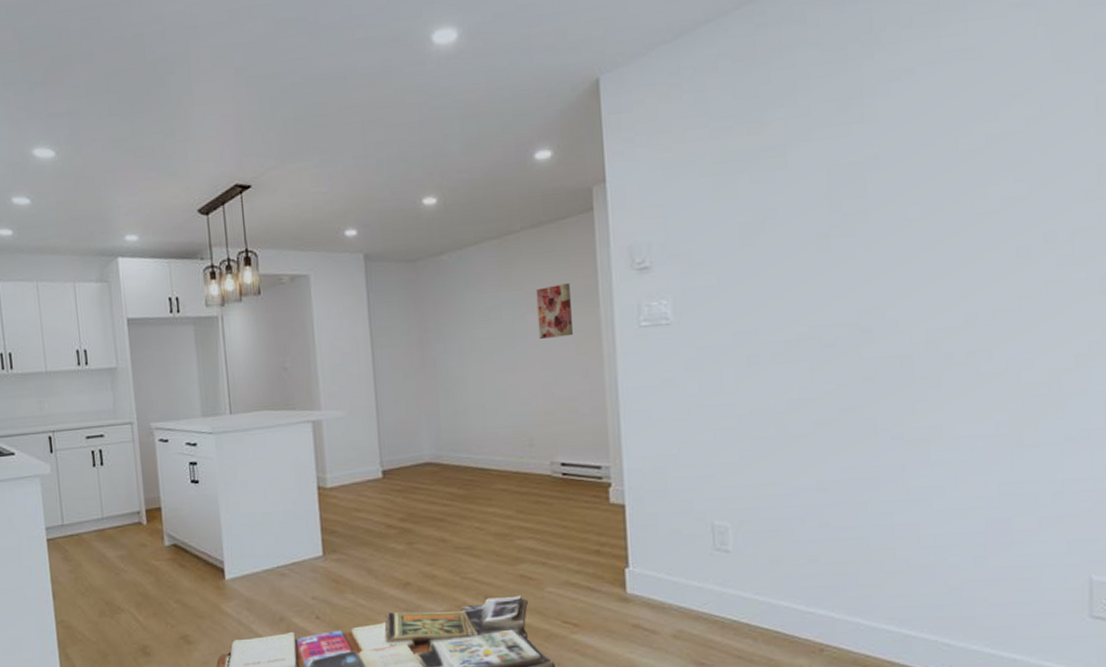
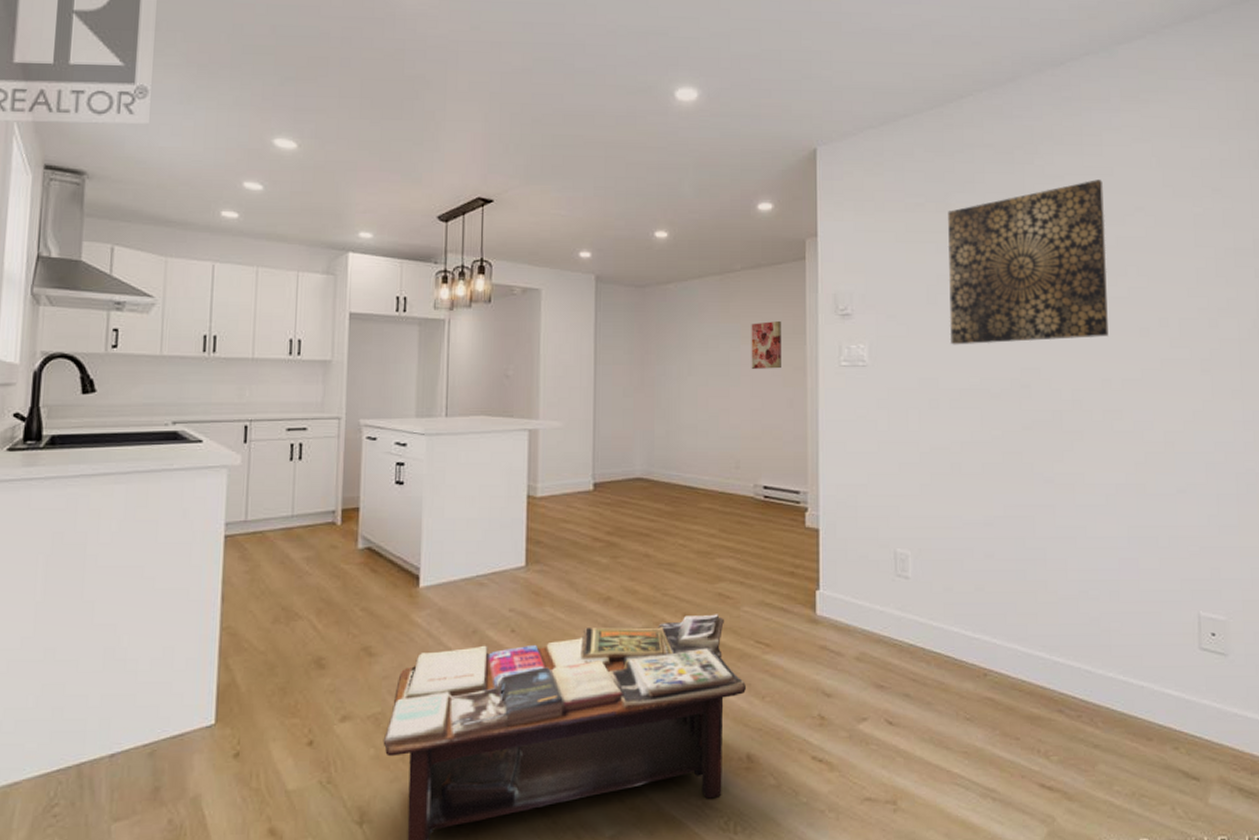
wall art: none [763,66,974,291] -> present [947,180,1108,345]

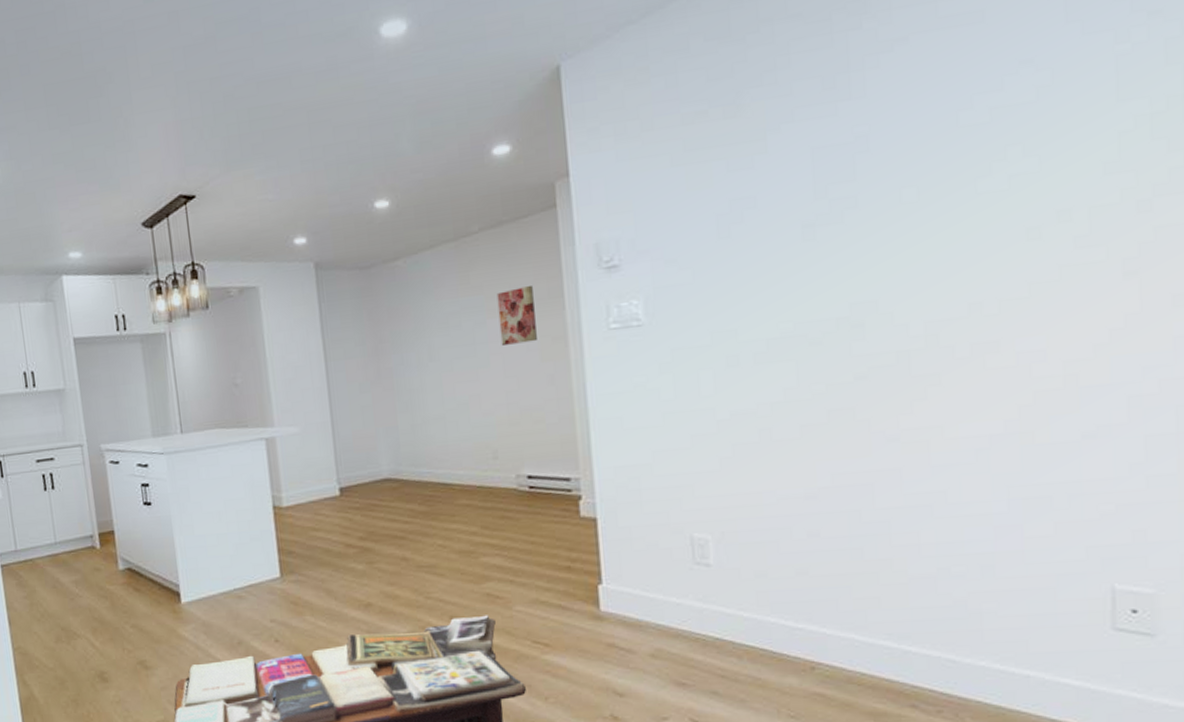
wall art: present [947,180,1108,345] -> none [740,31,978,286]

